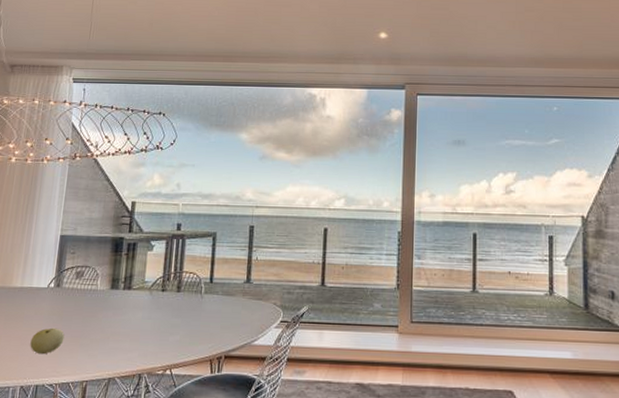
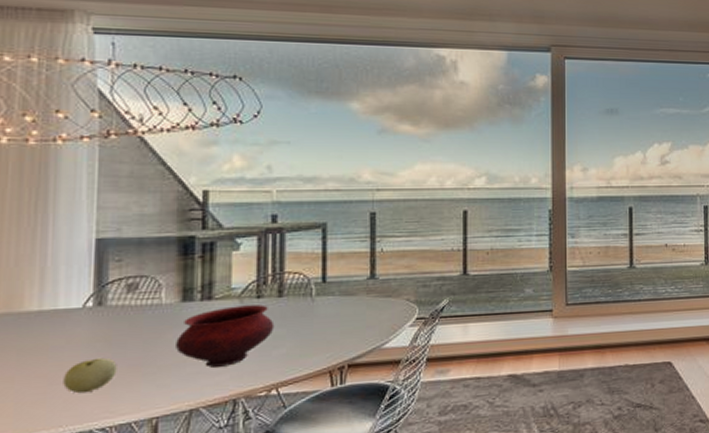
bowl: none [103,296,173,346] -> present [174,305,275,368]

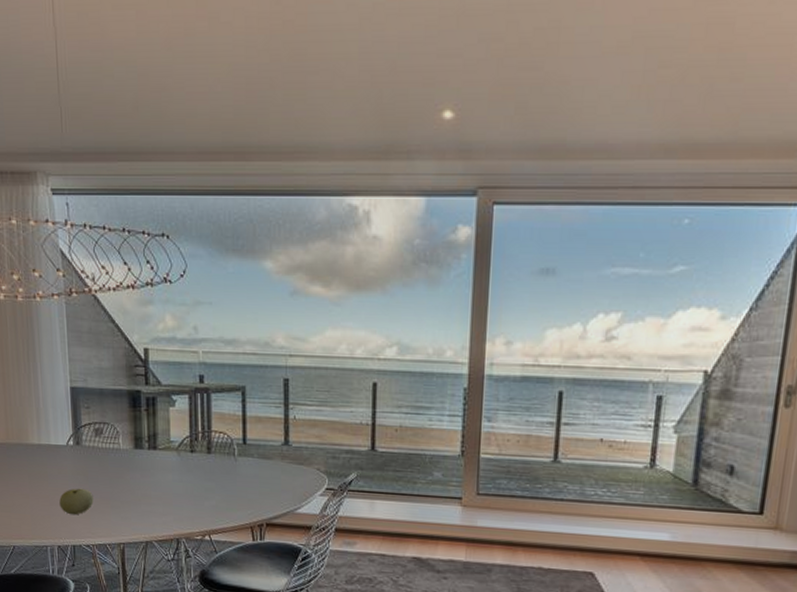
bowl: present [174,305,275,368] -> none [131,457,206,509]

